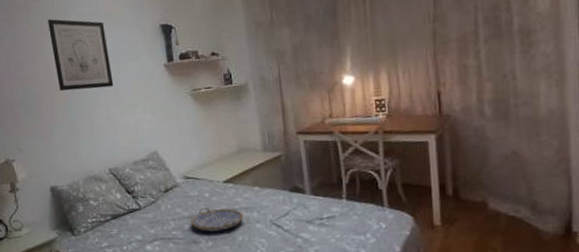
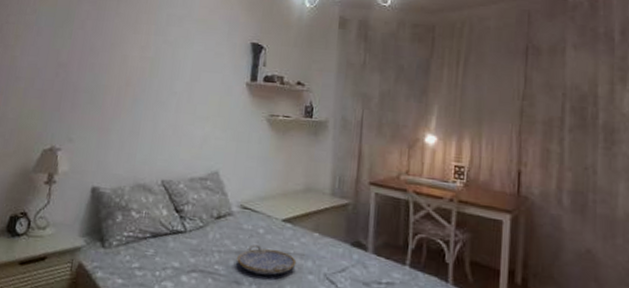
wall art: present [48,19,114,92] -> none [130,12,194,94]

